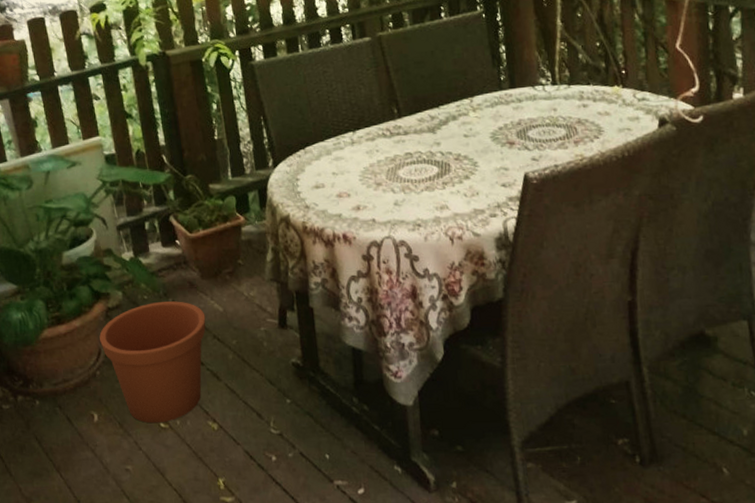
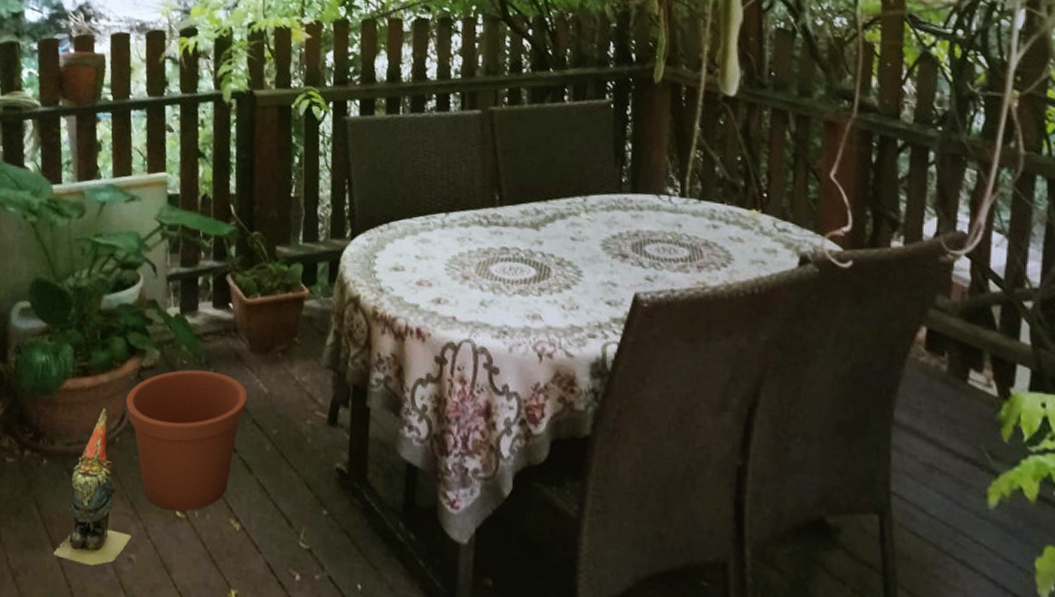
garden gnome: none [59,349,125,481] -> present [53,408,132,566]

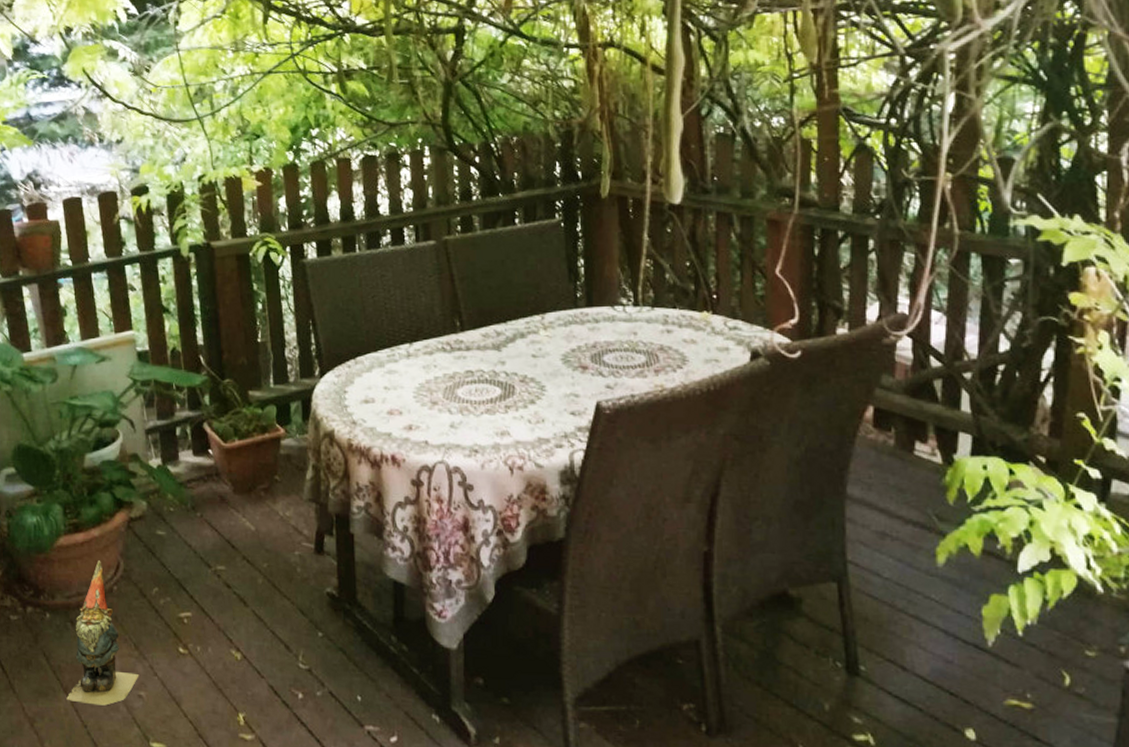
flower pot: present [126,369,248,511] -> none [119,516,236,648]

